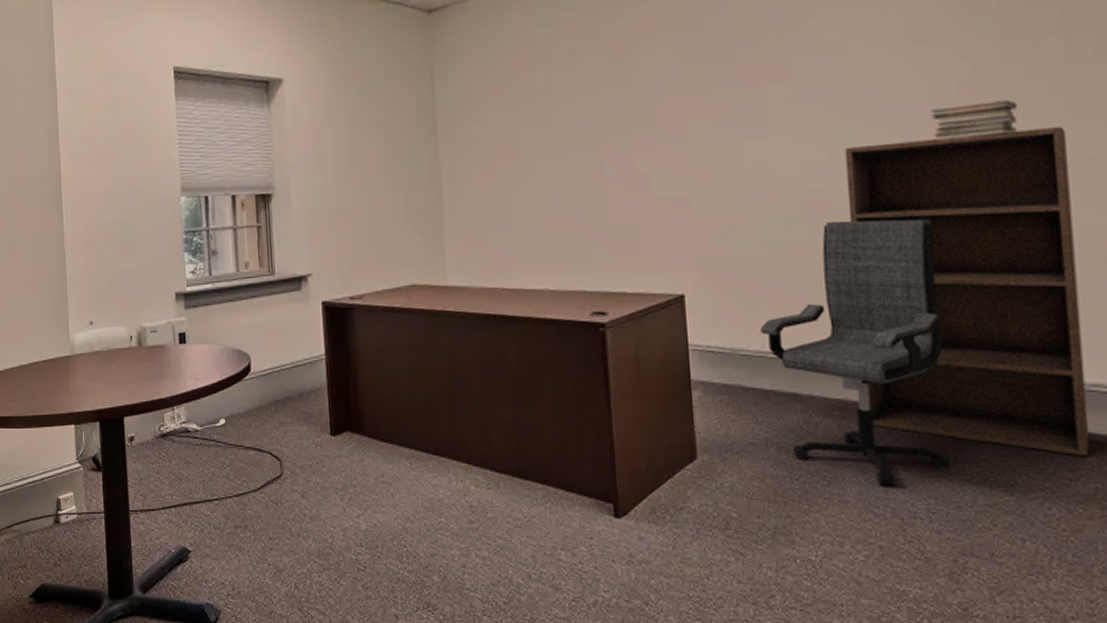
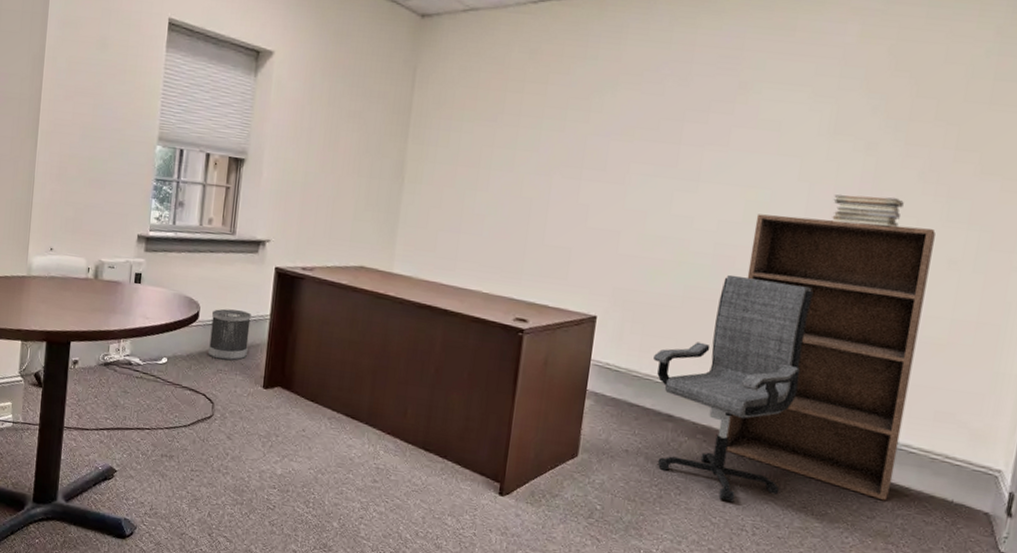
wastebasket: none [264,355,308,411] -> present [207,308,251,361]

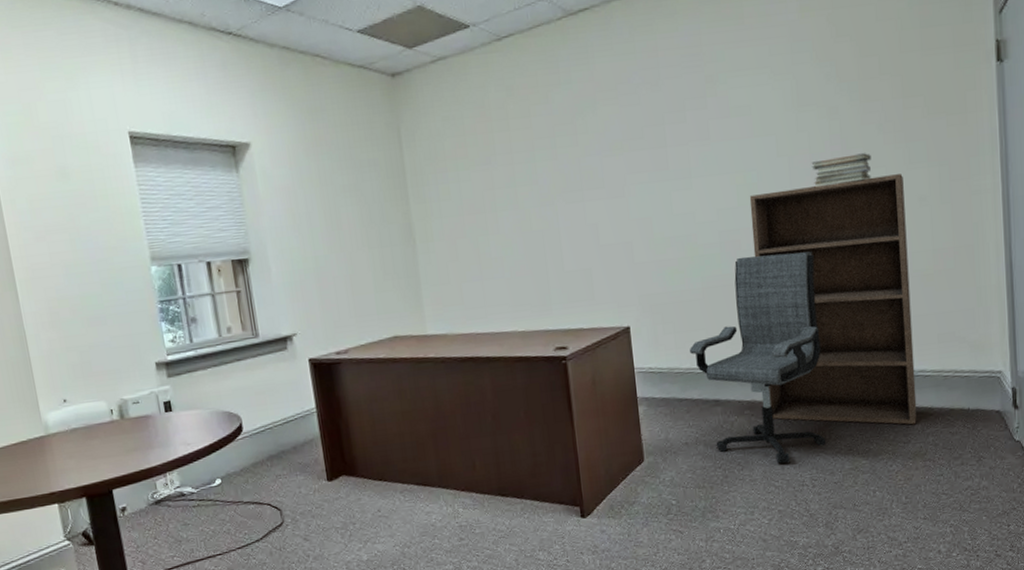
wastebasket: present [207,308,251,361] -> none [256,410,303,466]

